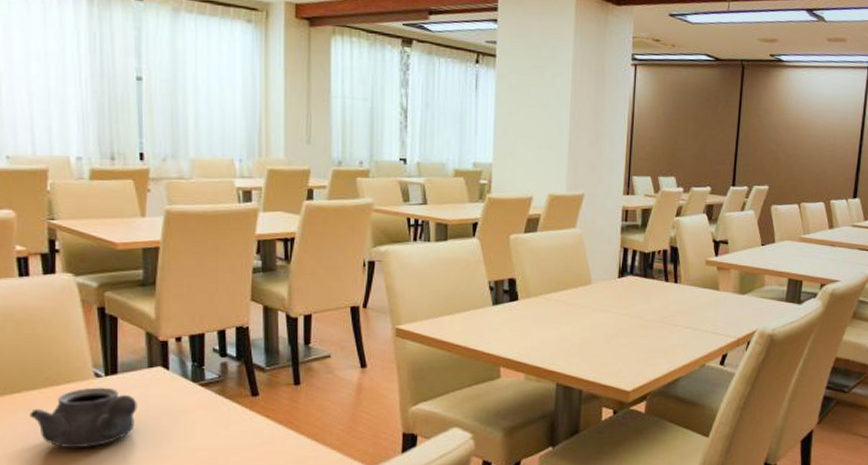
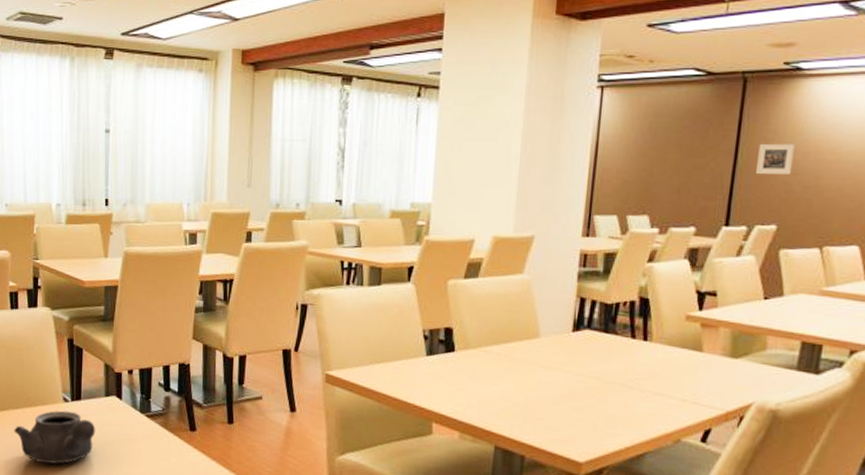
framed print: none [753,119,779,145] -> present [756,143,795,175]

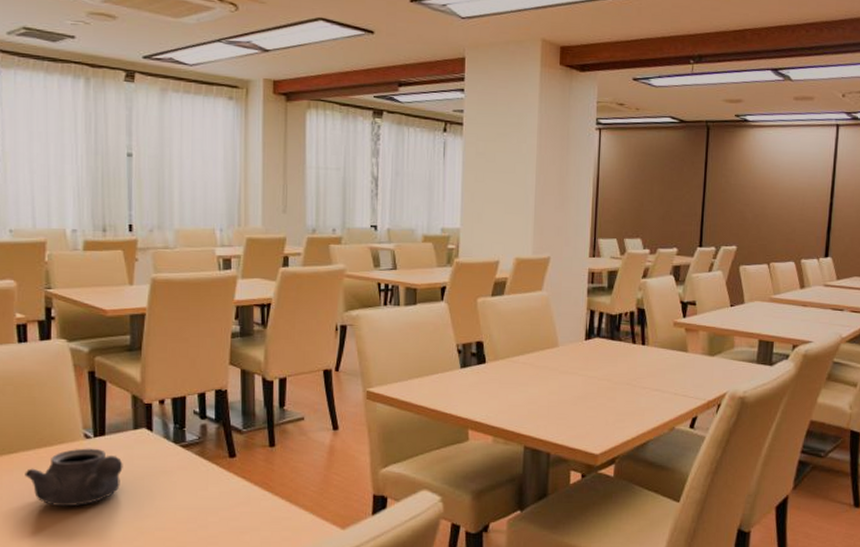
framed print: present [756,143,795,175] -> none [720,179,746,205]

